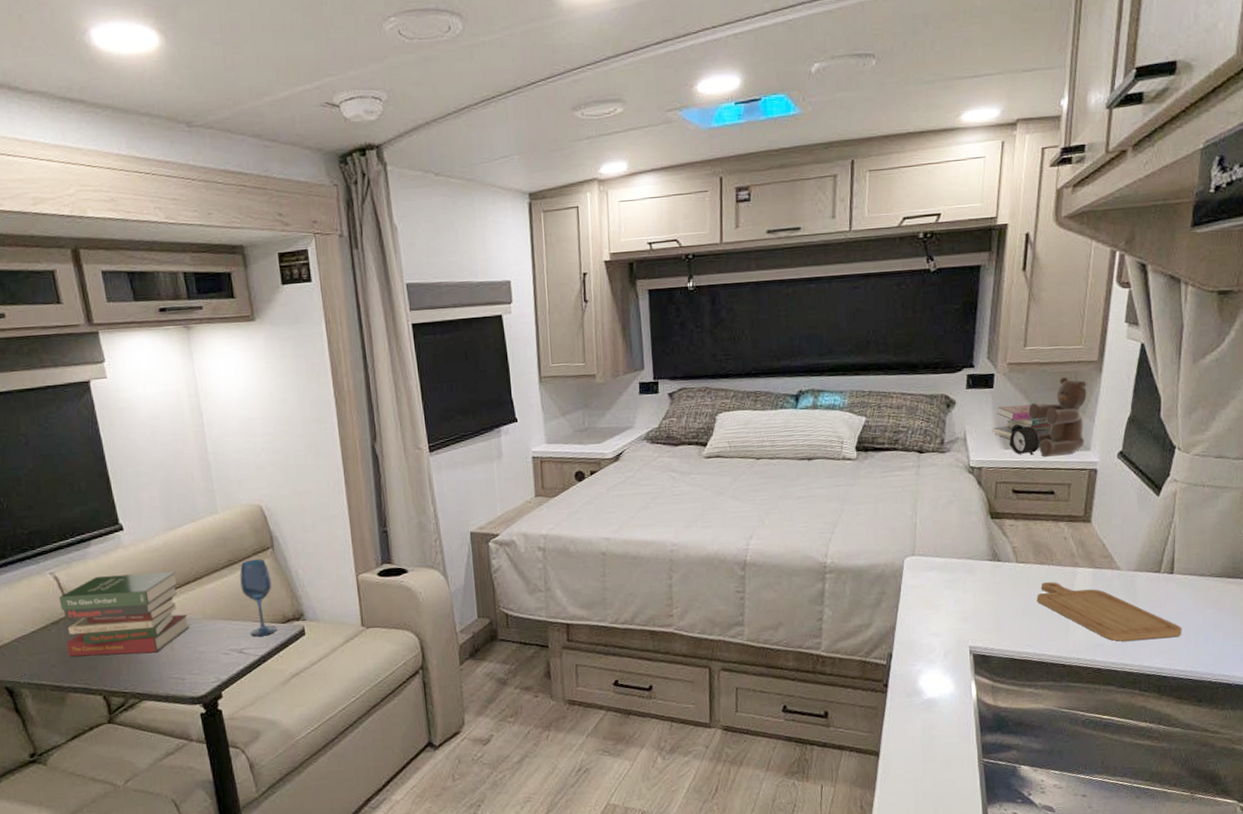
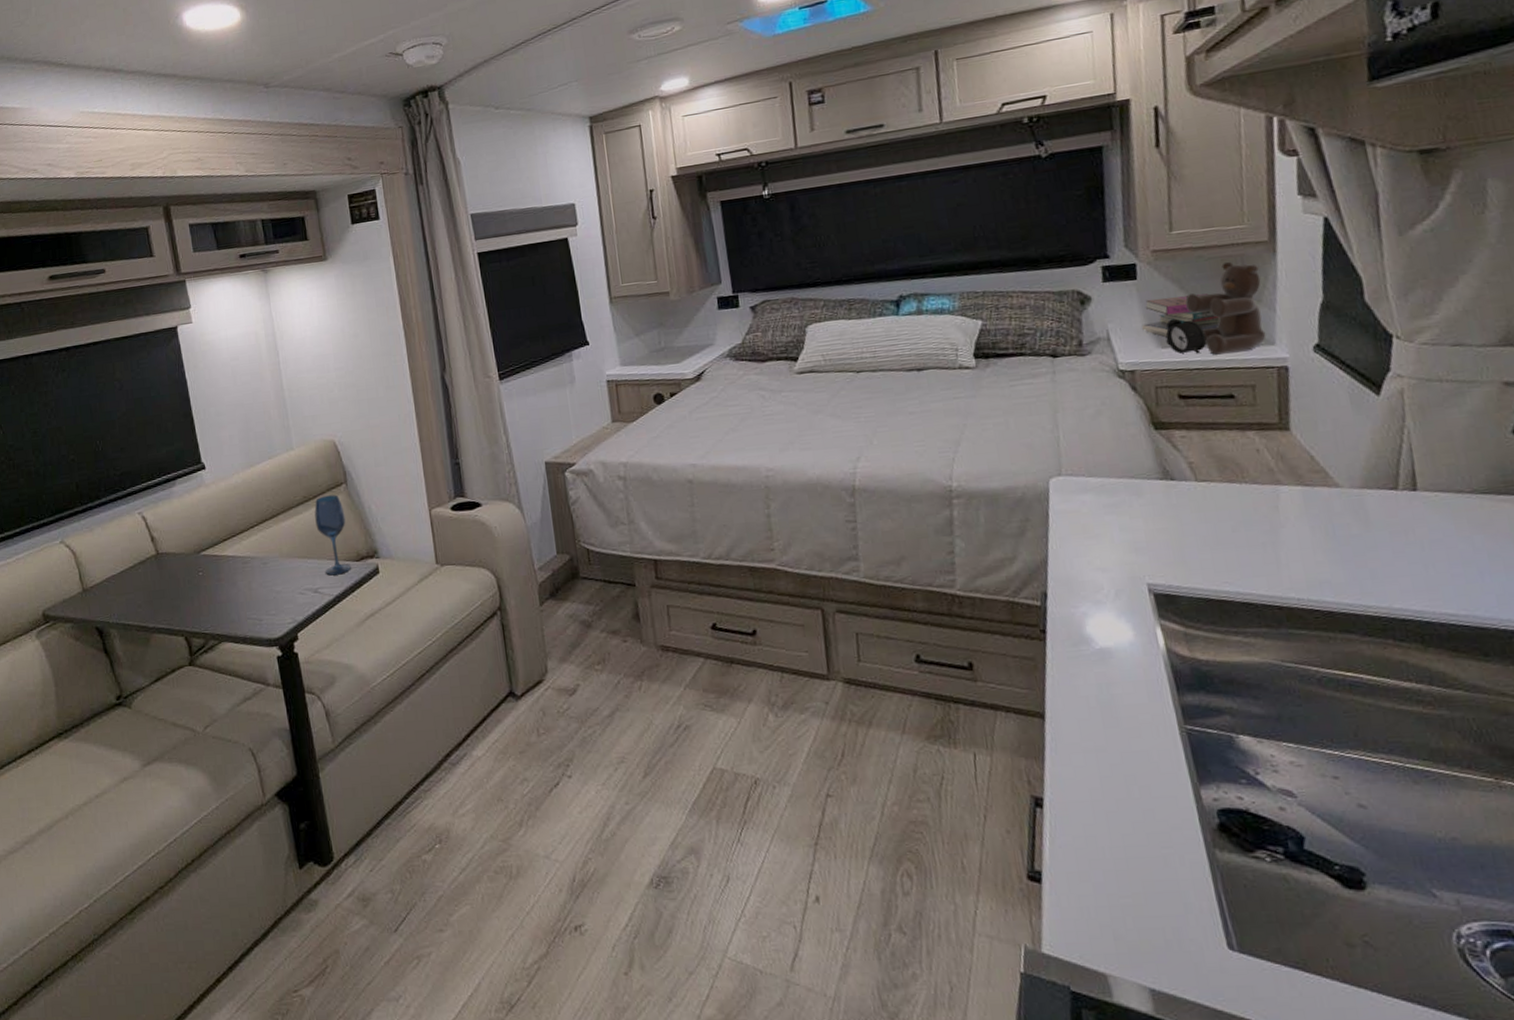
books: present [58,571,190,657] -> none [146,509,267,597]
chopping board: present [1036,582,1182,642] -> none [1229,503,1443,577]

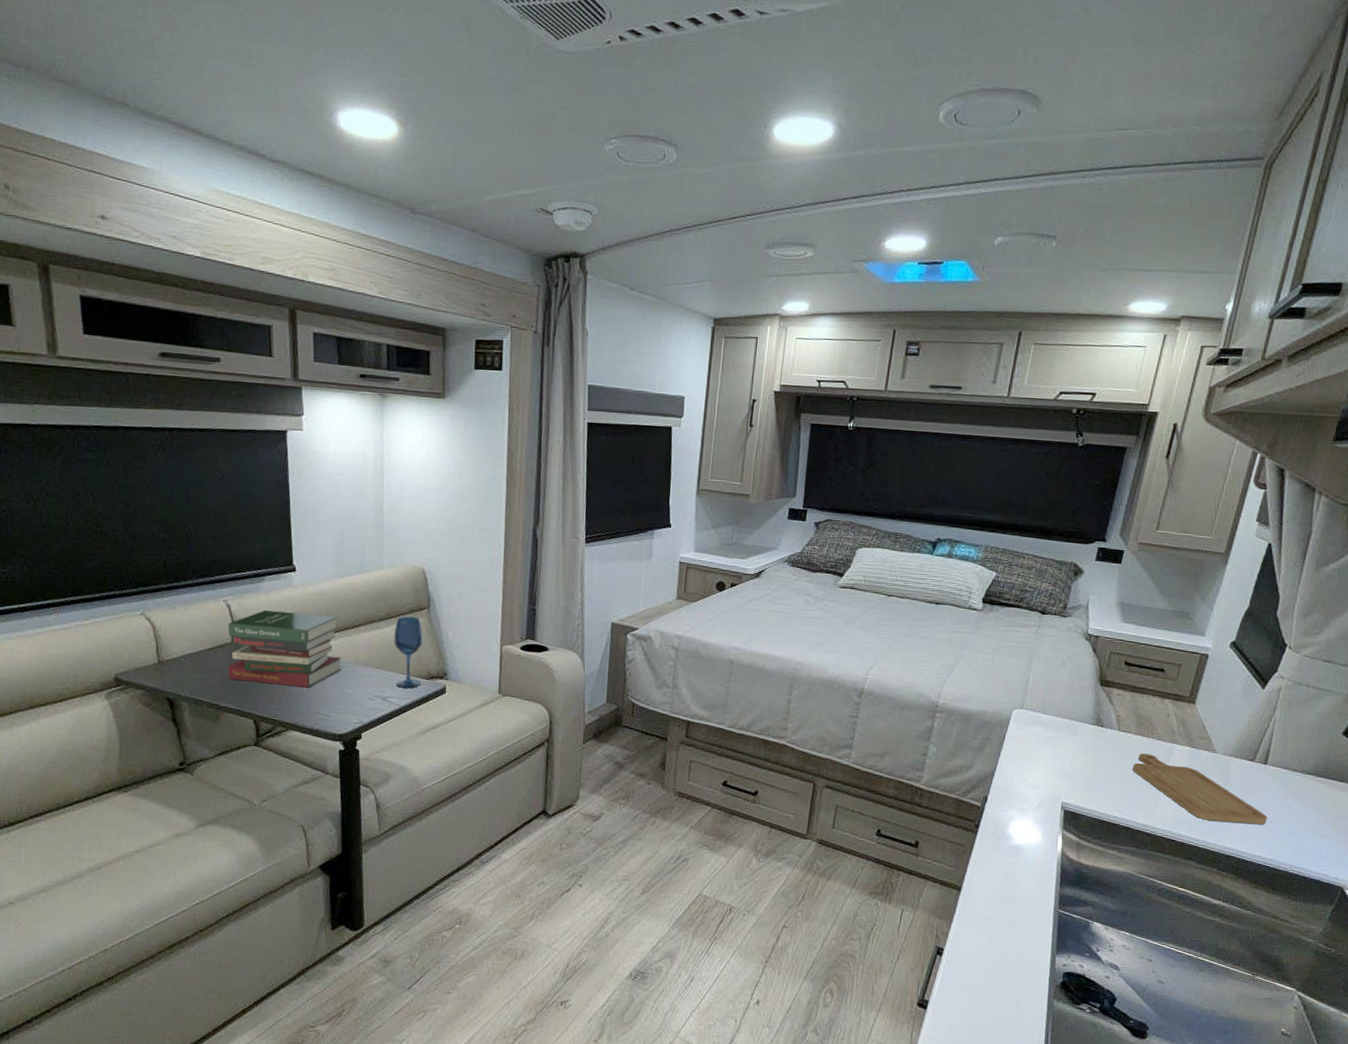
books: none [146,509,267,597] -> present [227,610,342,688]
books: present [1142,293,1221,337] -> none [1114,581,1172,616]
alarm clock: present [1165,318,1207,354] -> none [1128,600,1159,632]
teddy bear: present [1185,261,1267,355] -> none [1151,563,1211,637]
chopping board: none [1229,503,1443,577] -> present [1132,753,1268,824]

